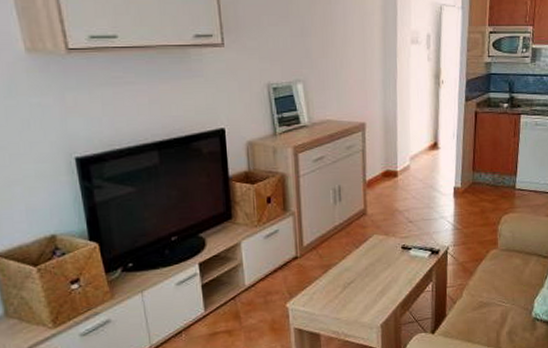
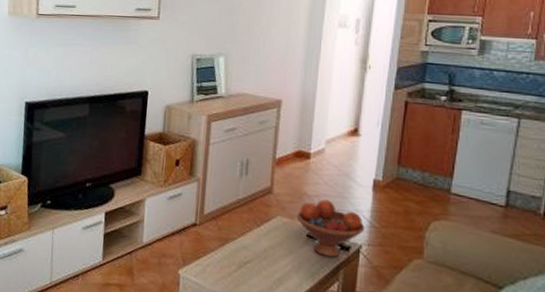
fruit bowl: none [390,212,450,263] -> present [296,199,365,257]

